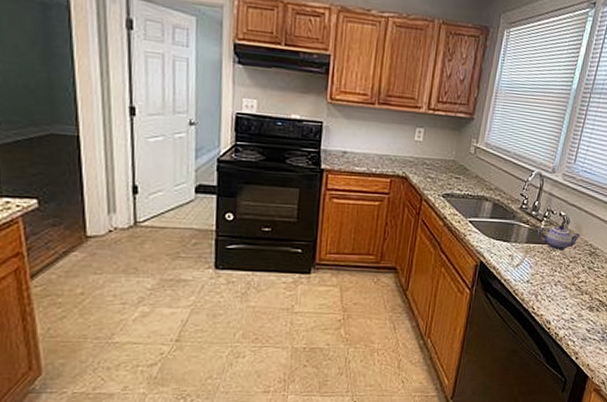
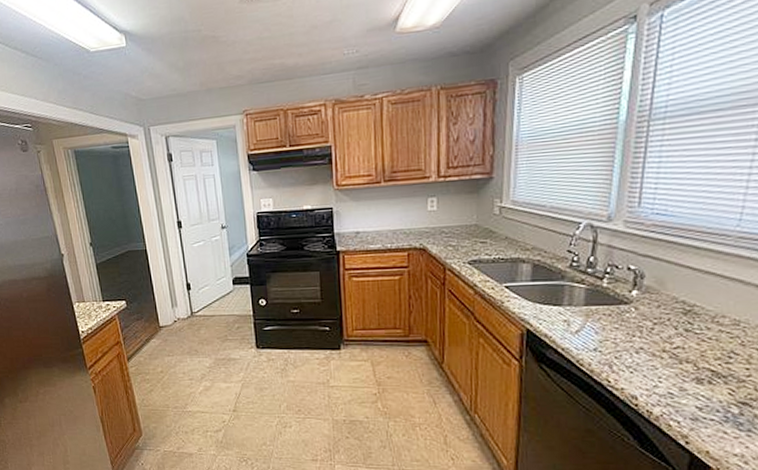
teapot: present [538,225,581,250] -> none [600,281,666,311]

